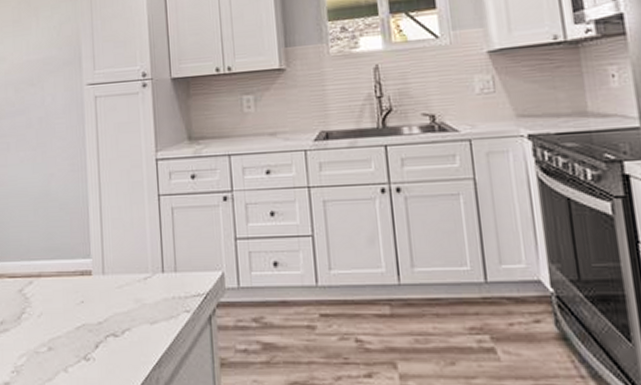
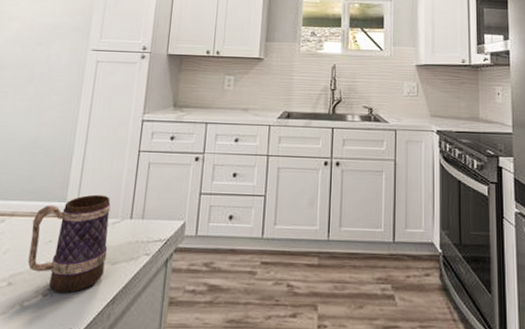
mug: none [61,248,144,356] -> present [28,194,111,293]

